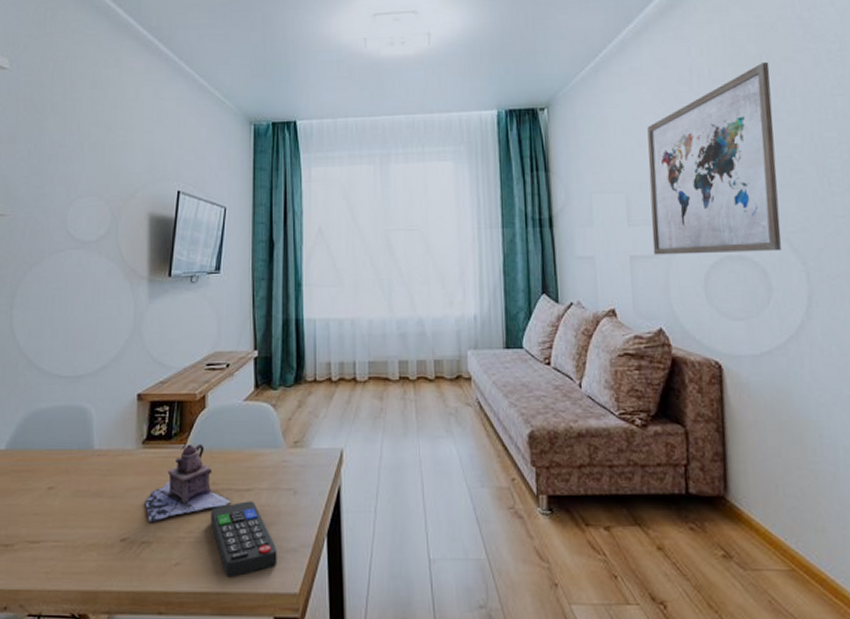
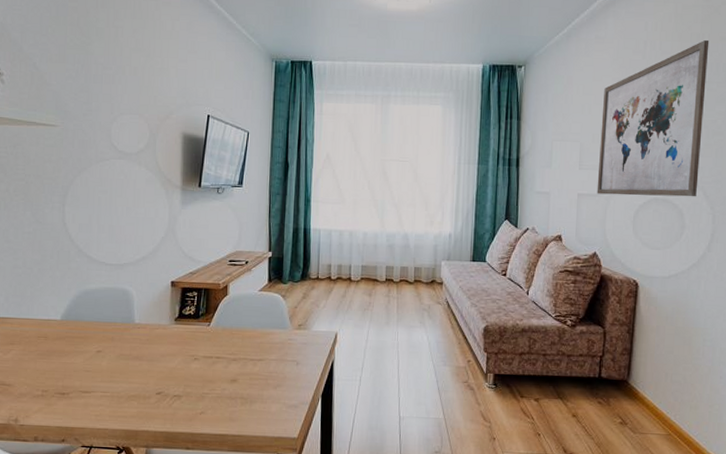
teapot: present [145,444,231,523] -> none [176,323,246,382]
remote control: present [210,501,277,577] -> none [229,368,282,424]

